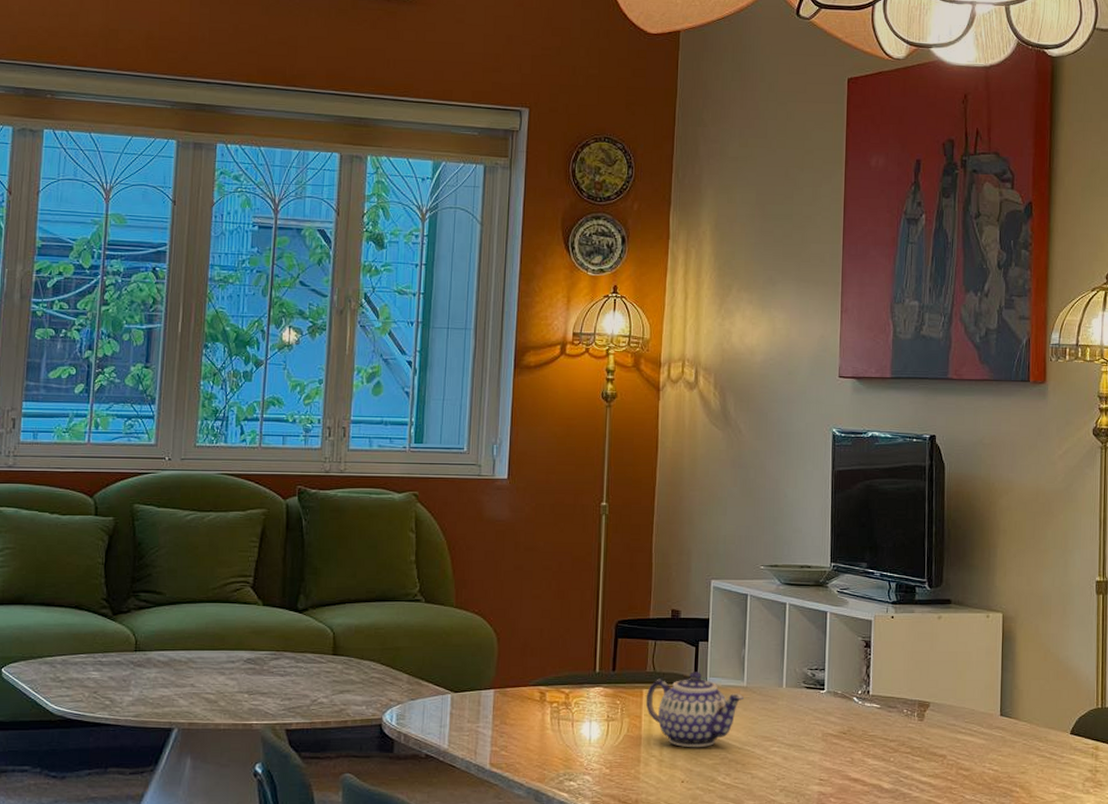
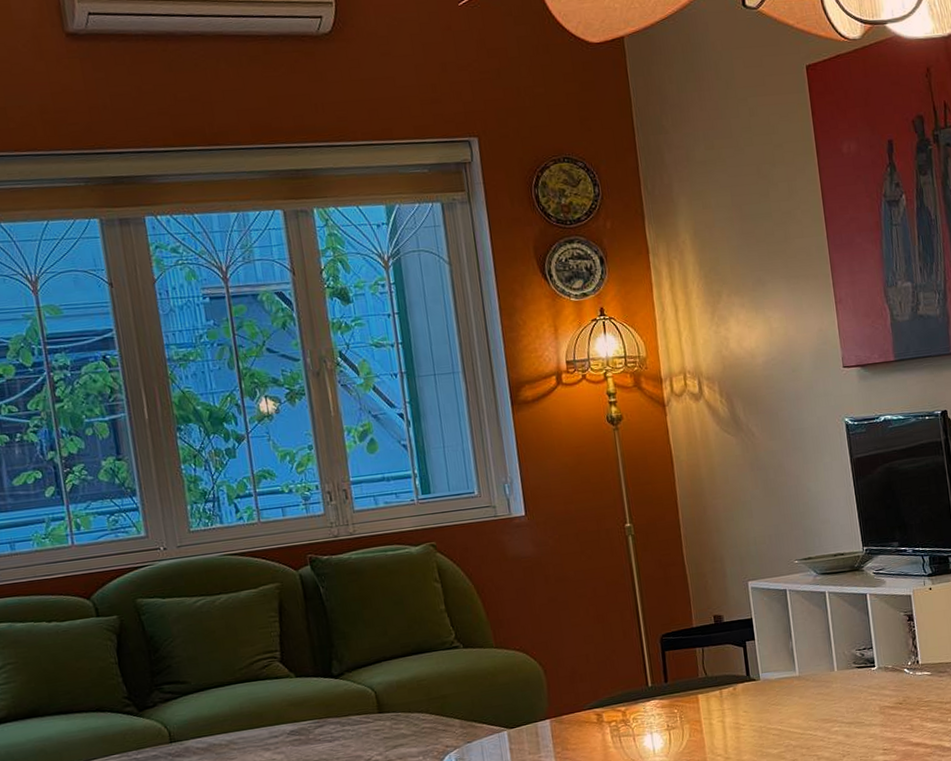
teapot: present [645,672,744,748] -> none [702,670,798,743]

